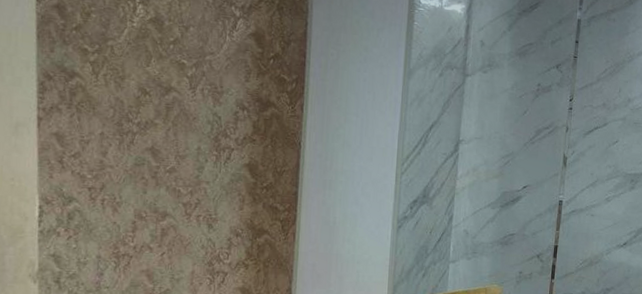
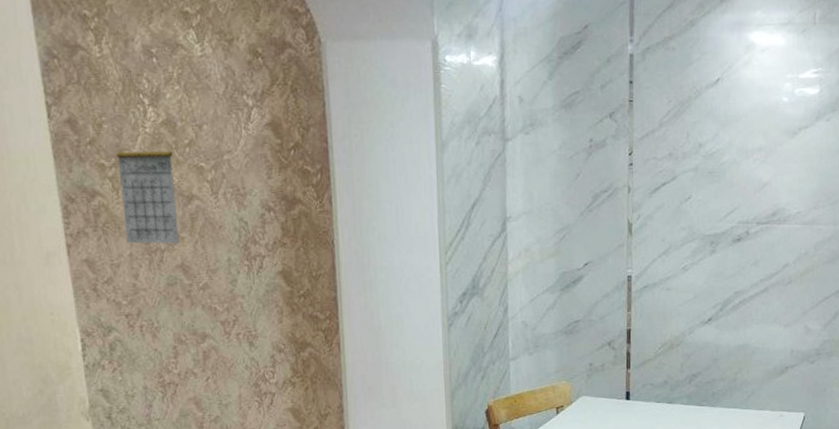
calendar: none [99,24,157,129] -> present [116,130,180,244]

